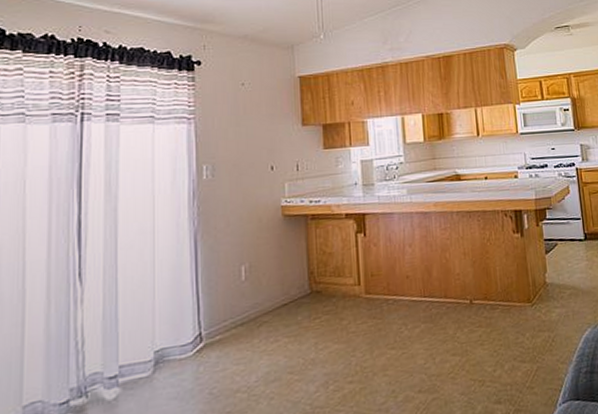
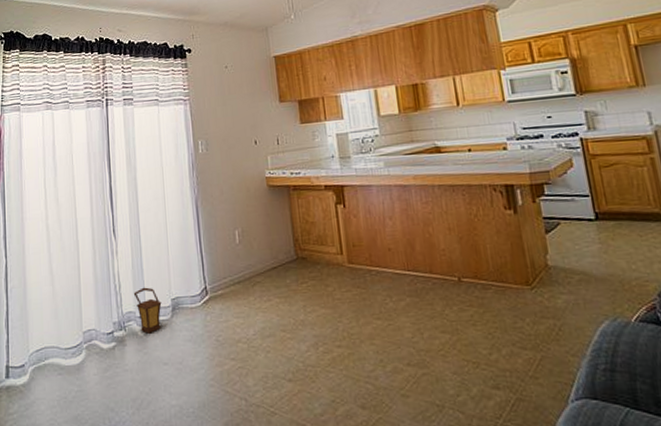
lantern: none [102,340,141,397] -> present [133,287,162,334]

